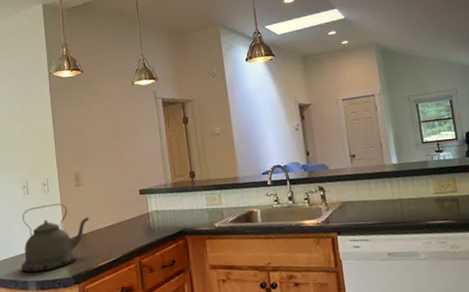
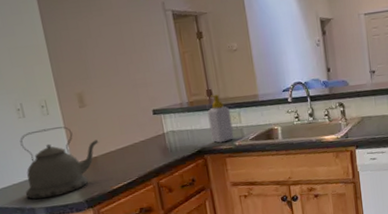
soap bottle: none [190,176,215,224] -> present [207,94,234,143]

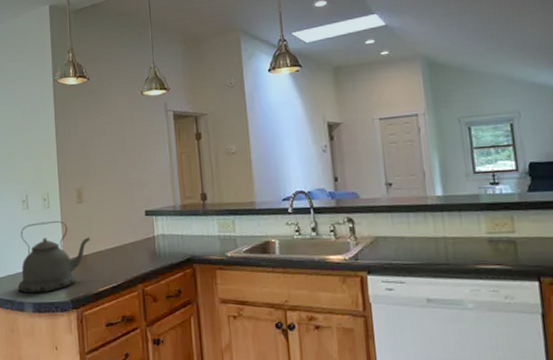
soap bottle: present [207,94,234,143] -> none [200,199,227,252]

